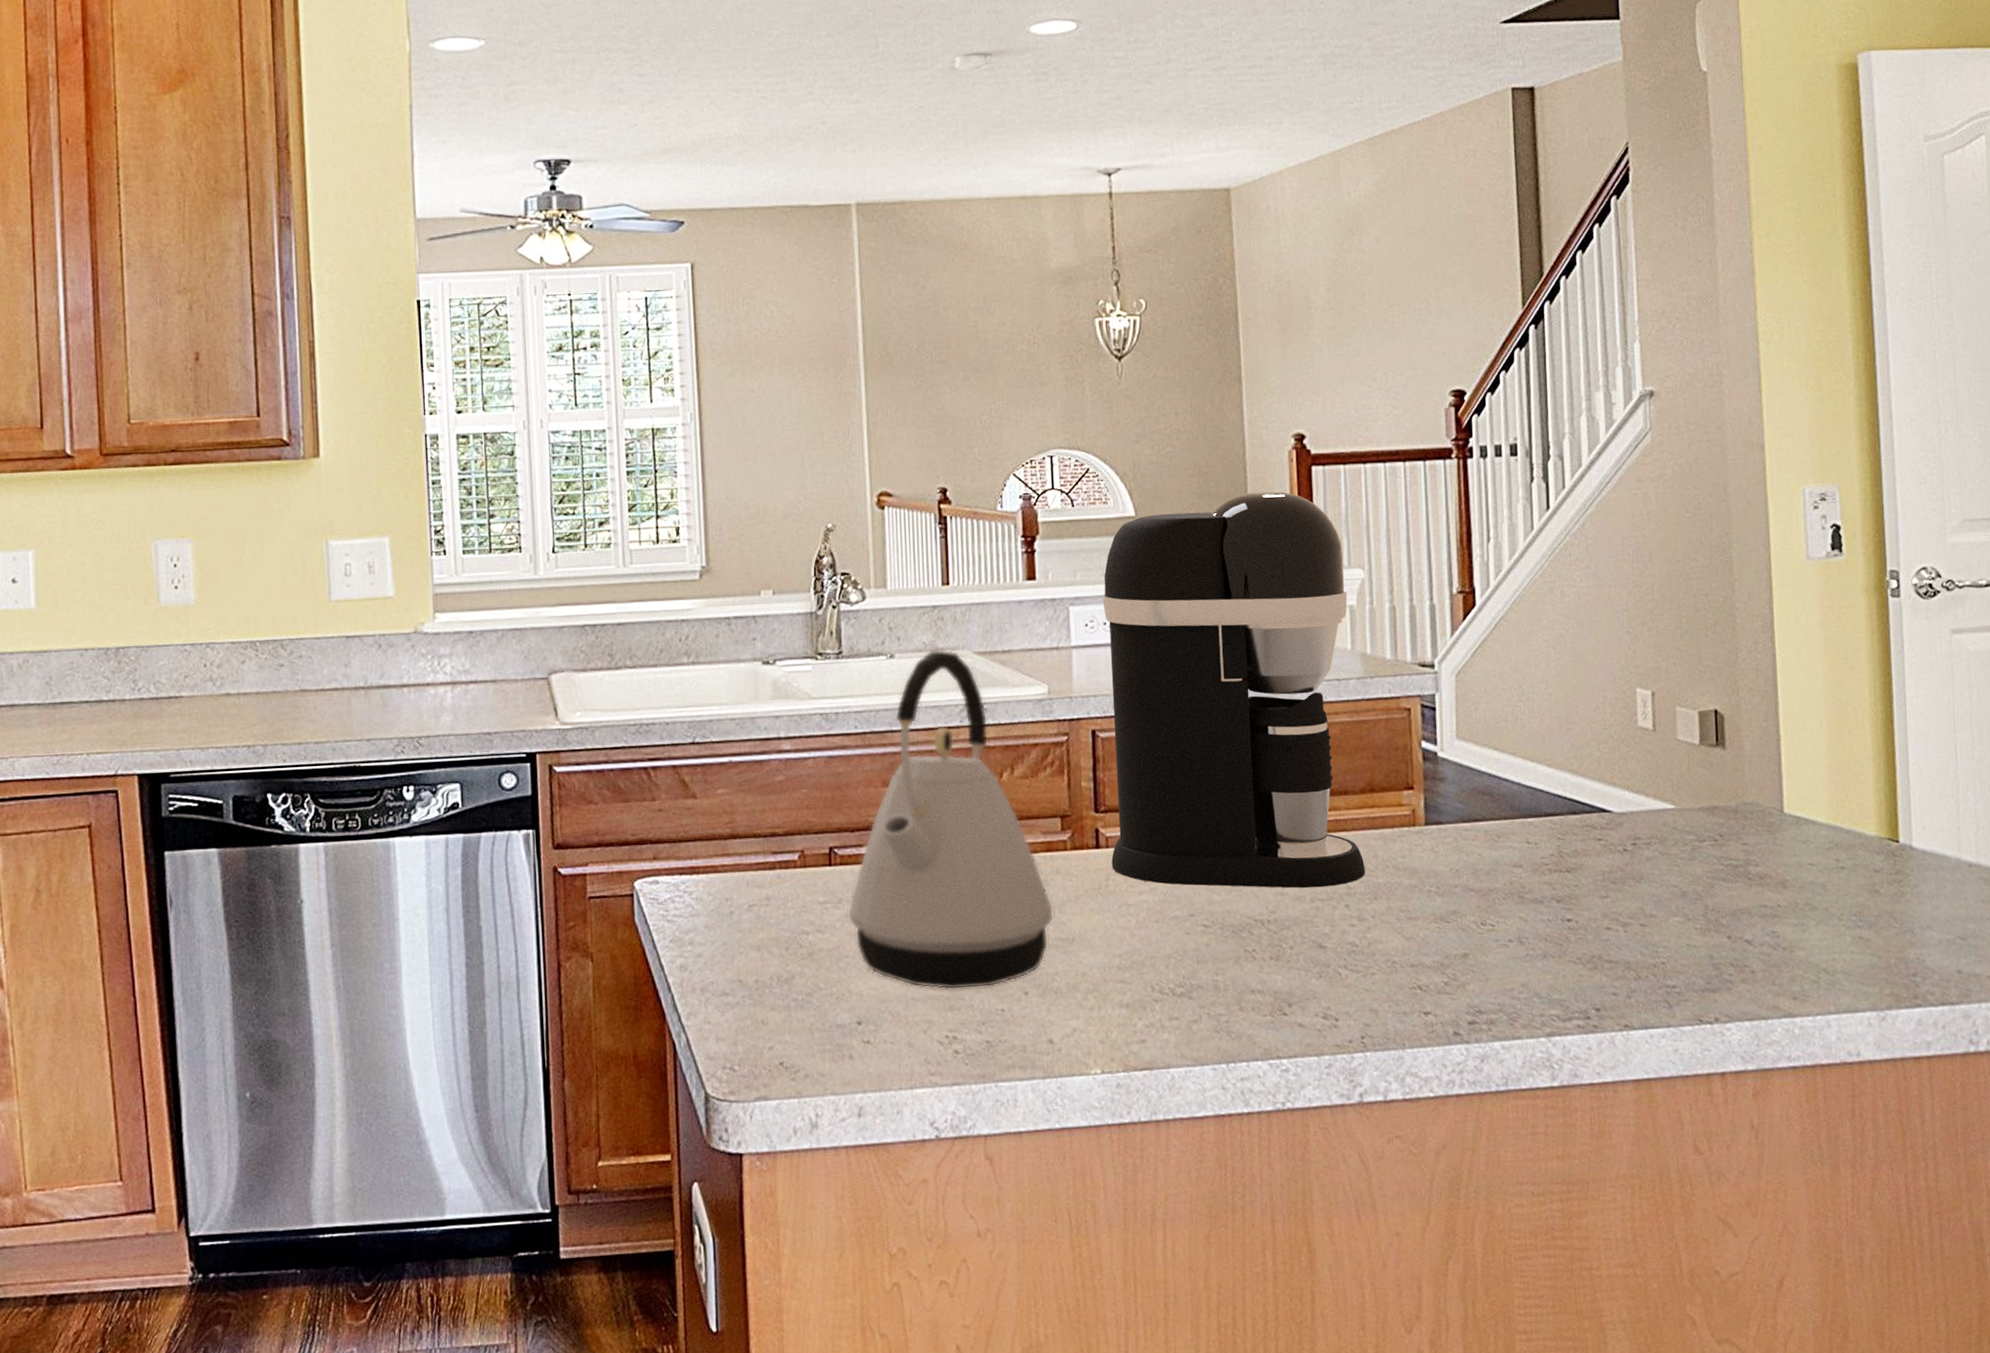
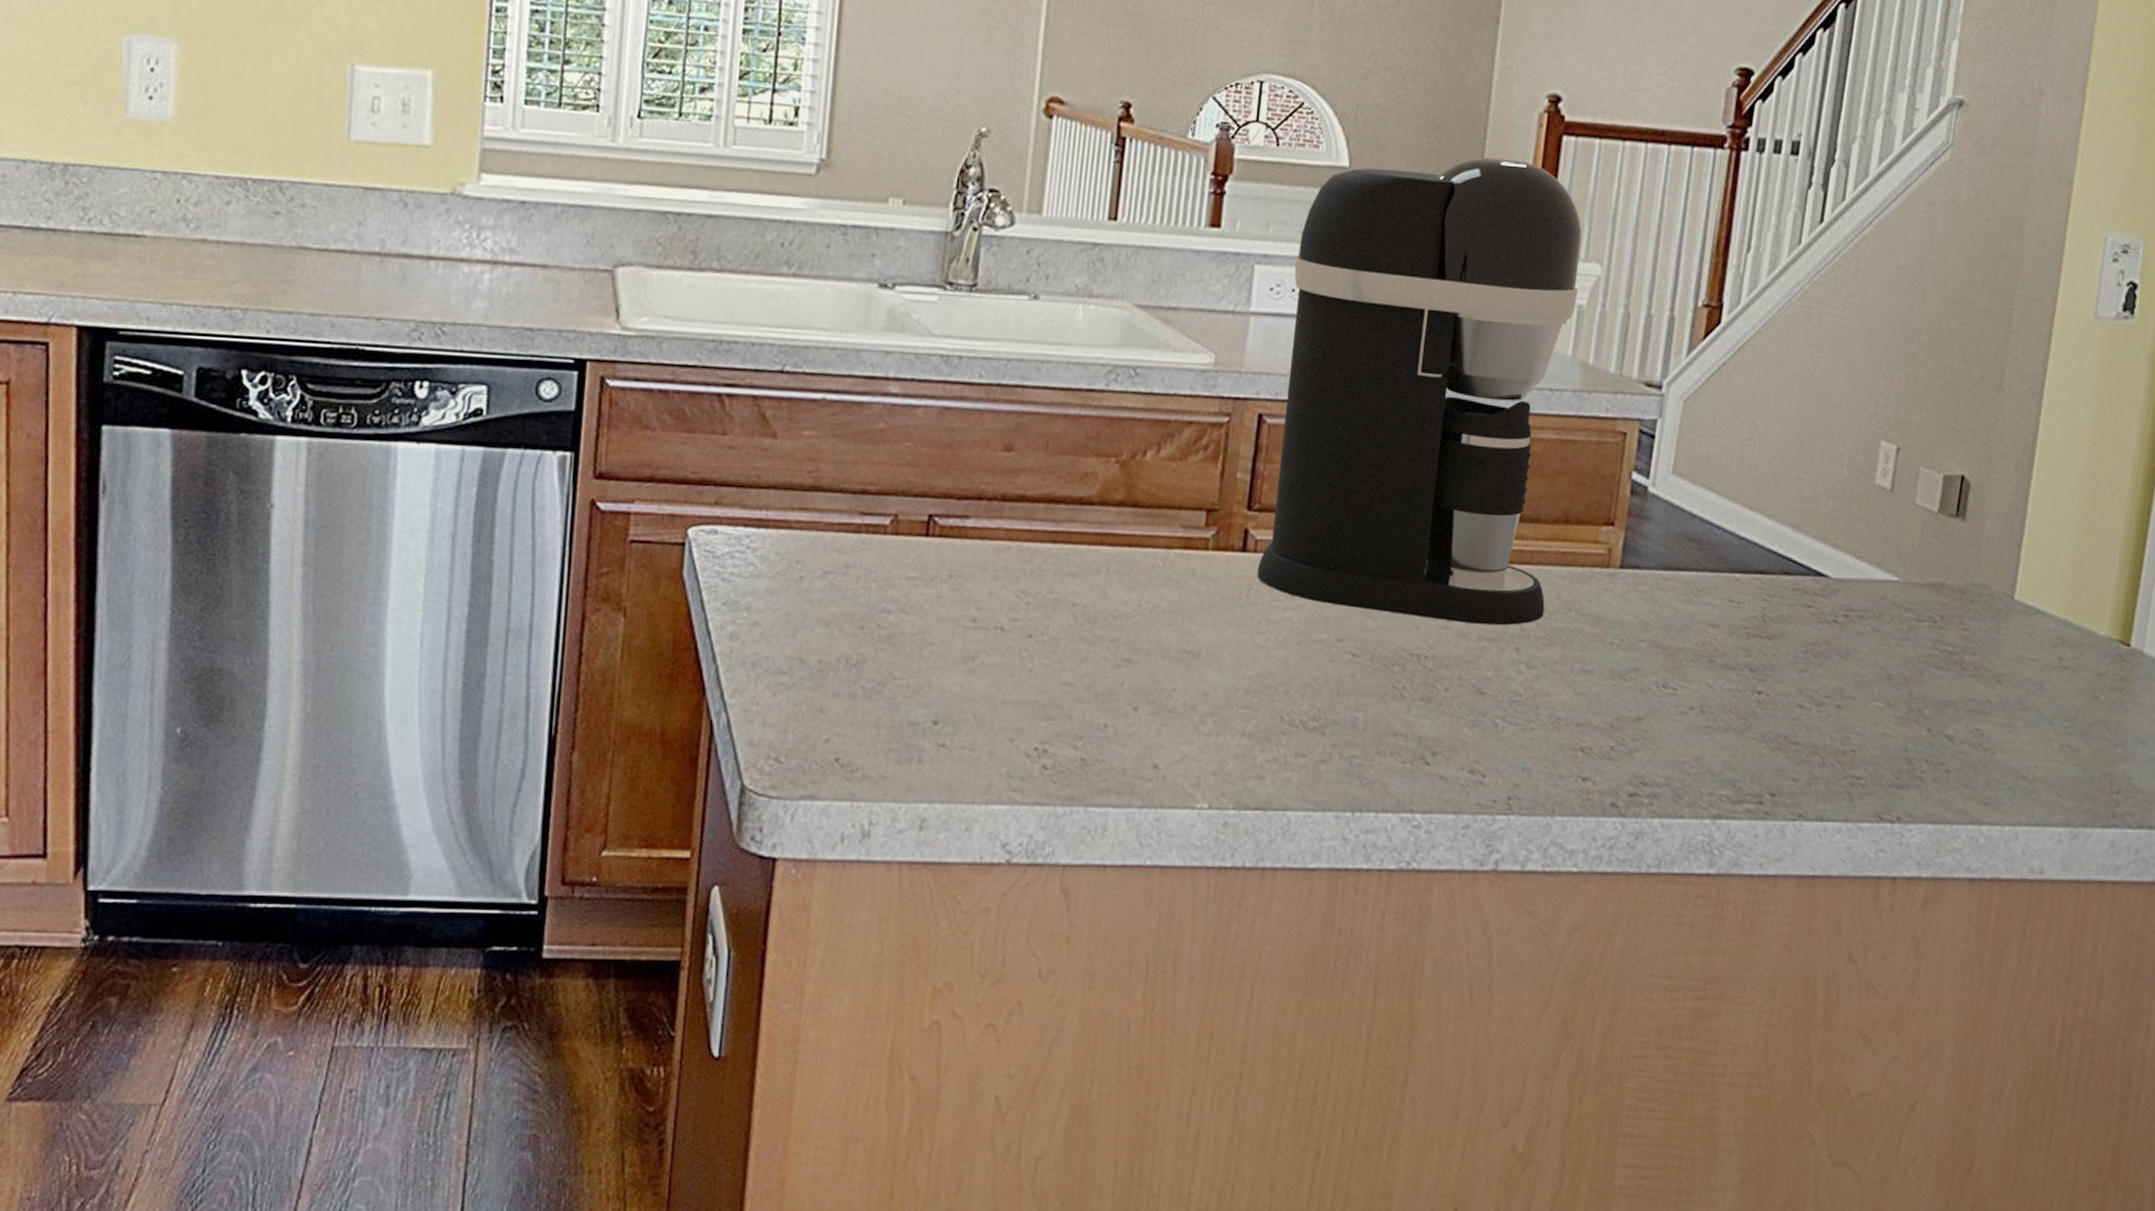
kettle: present [847,649,1055,990] -> none [939,295,1183,698]

